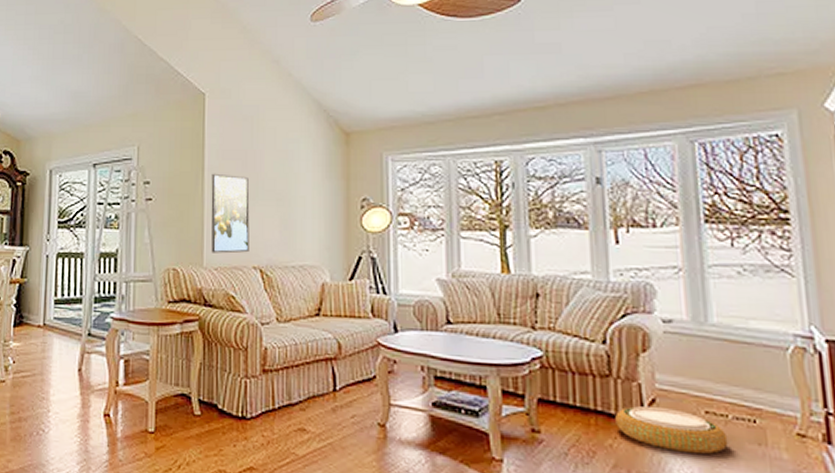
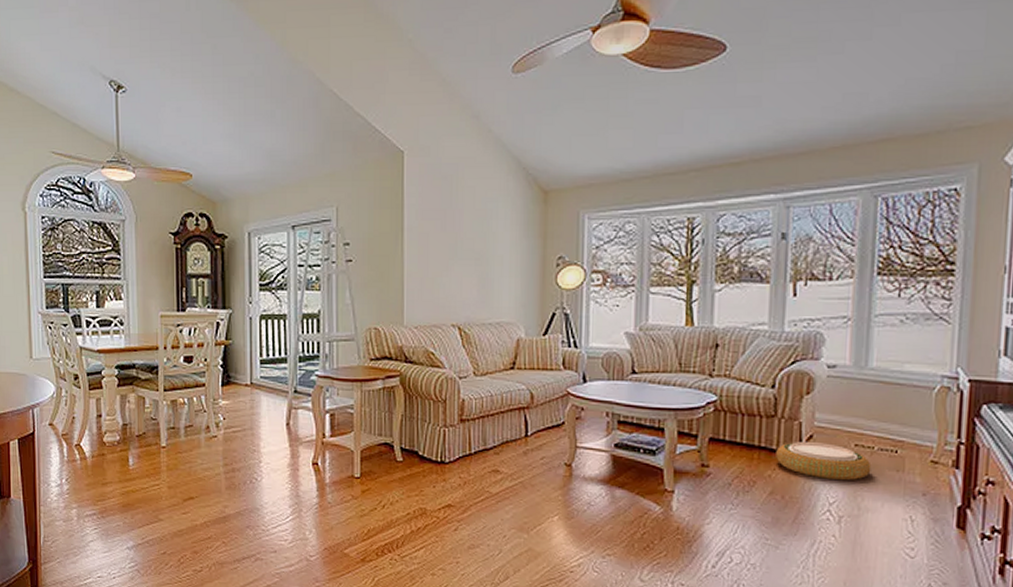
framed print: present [211,173,250,254] -> none [410,233,449,313]

